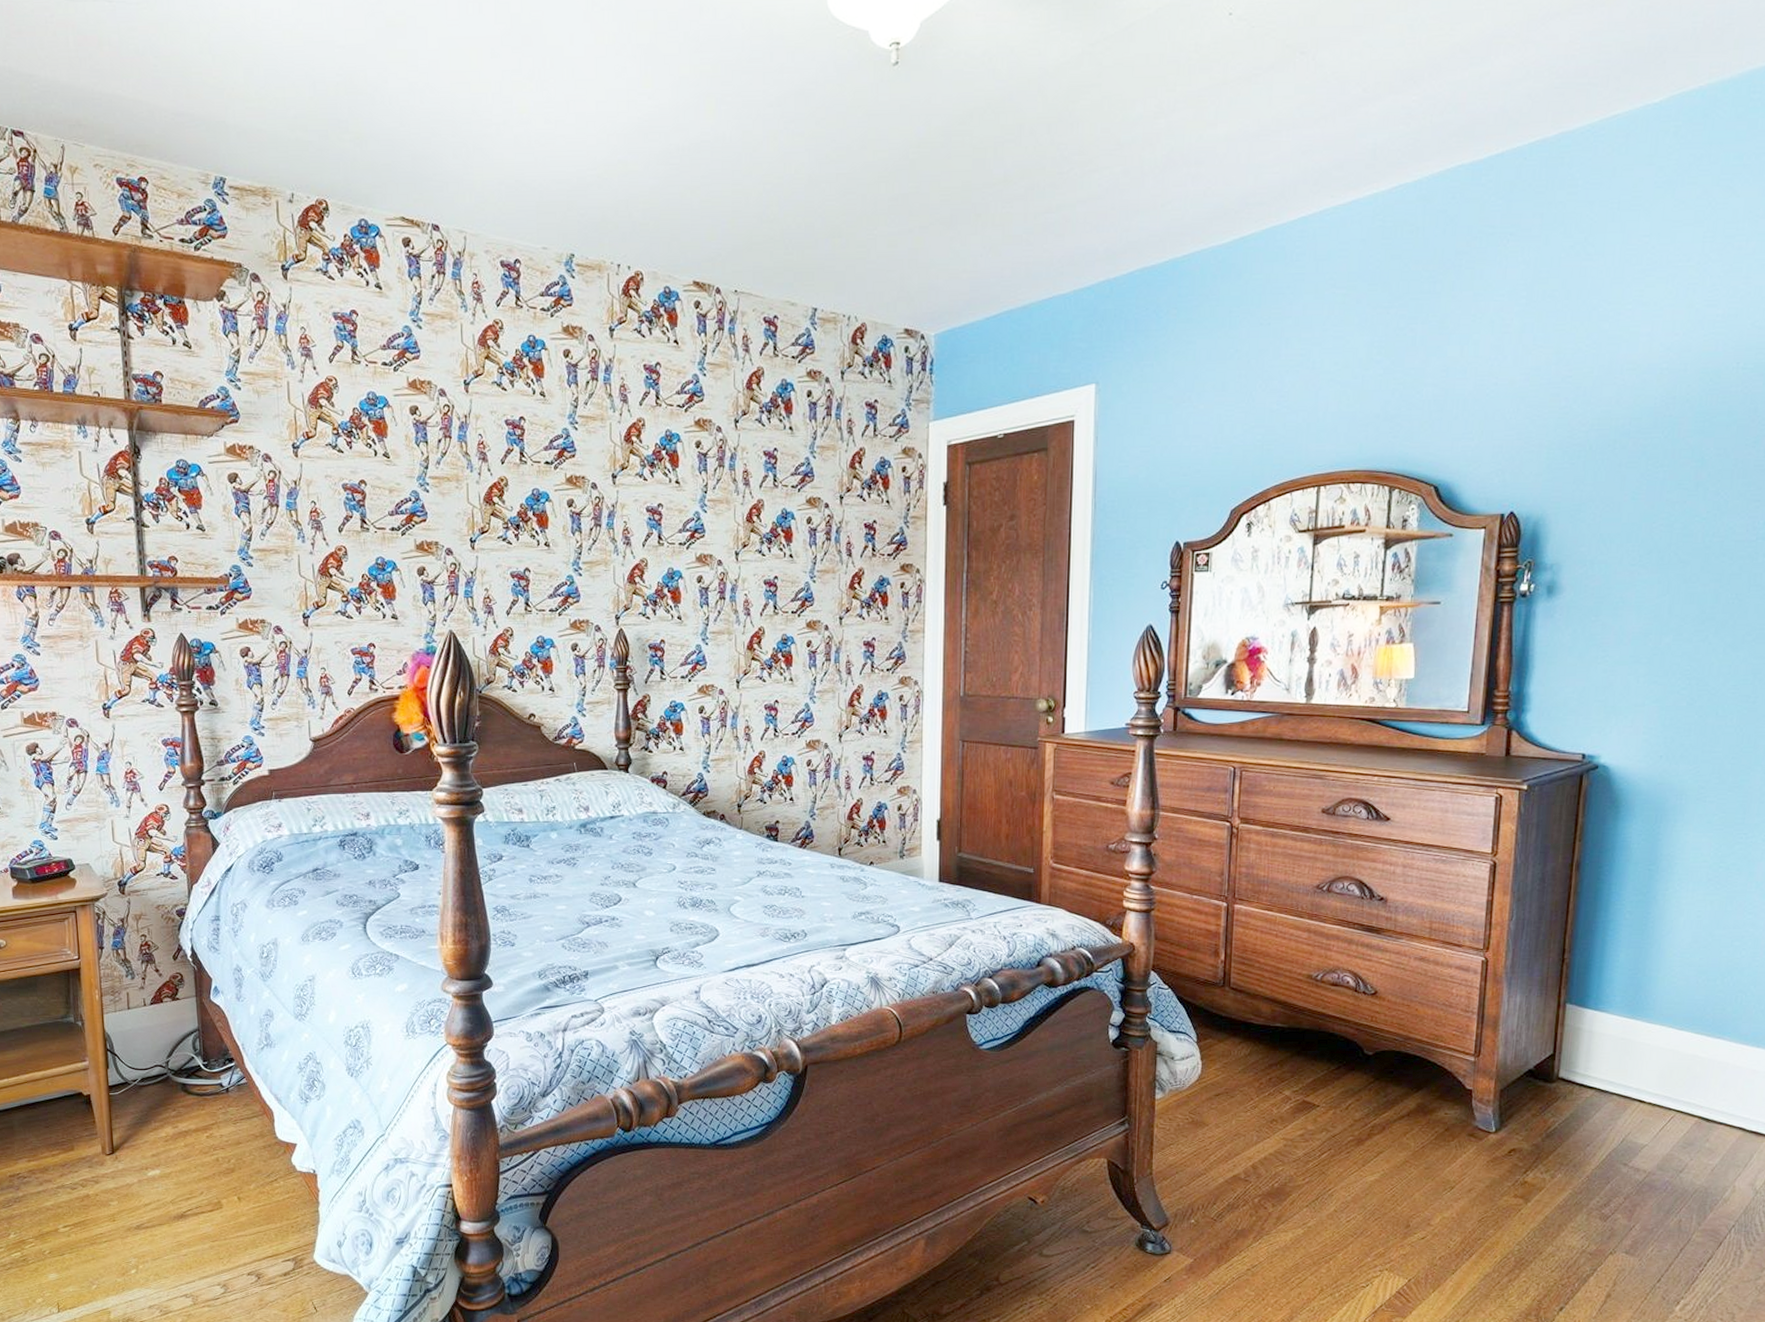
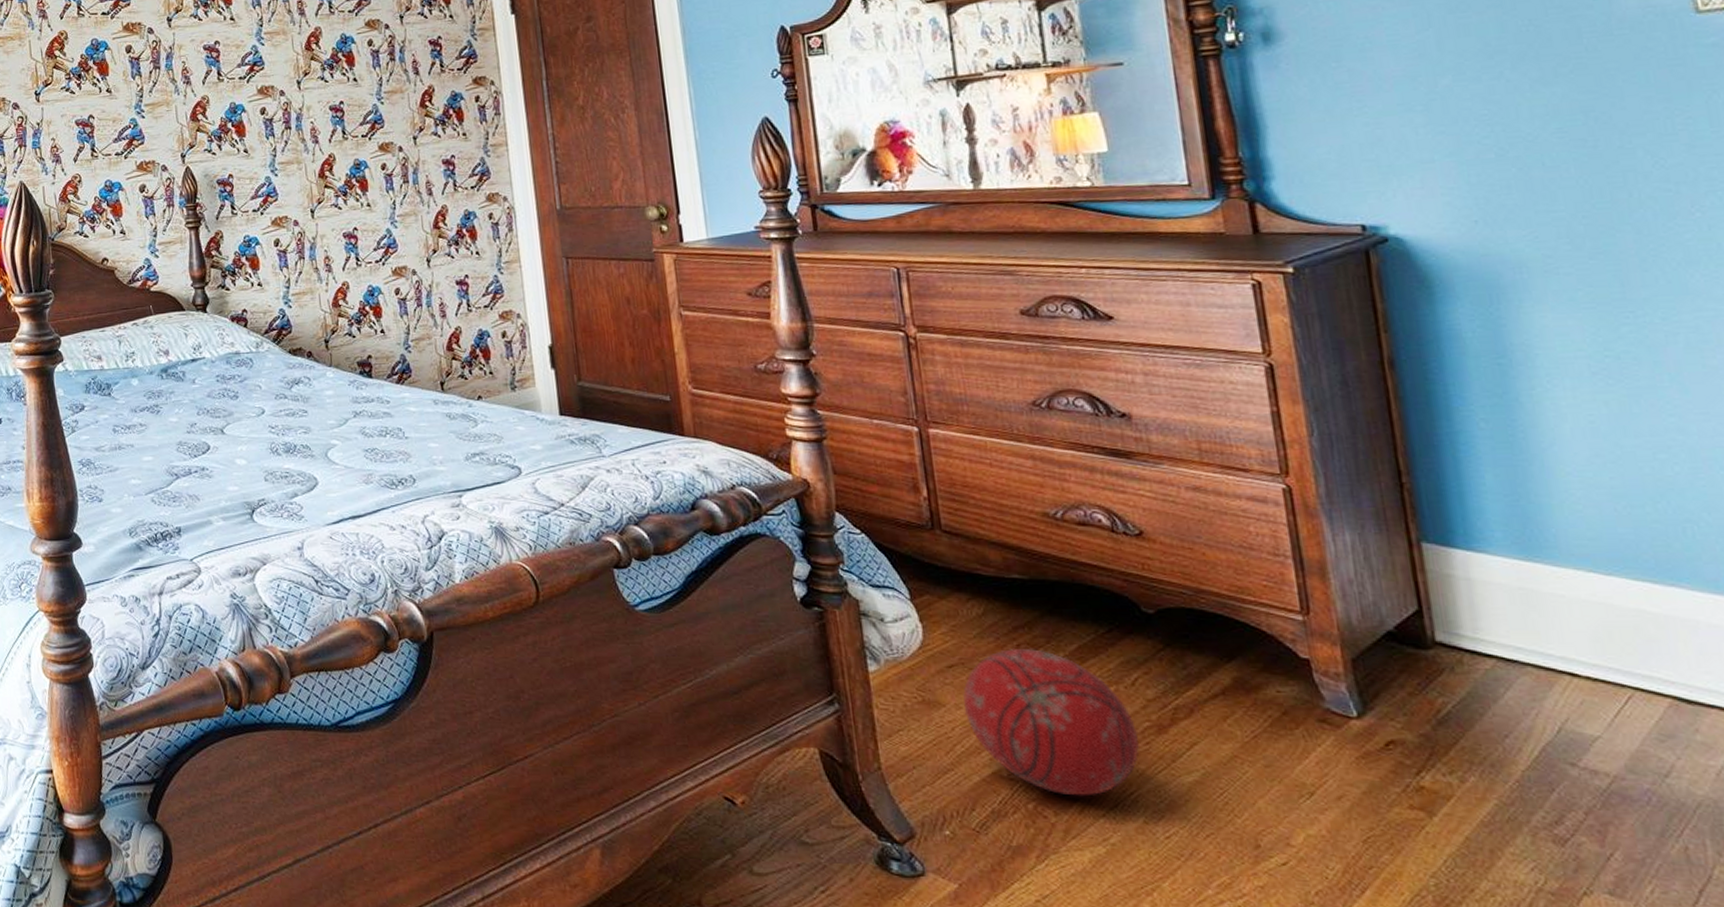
ball: none [1221,1080,1343,1192] -> present [963,648,1140,797]

